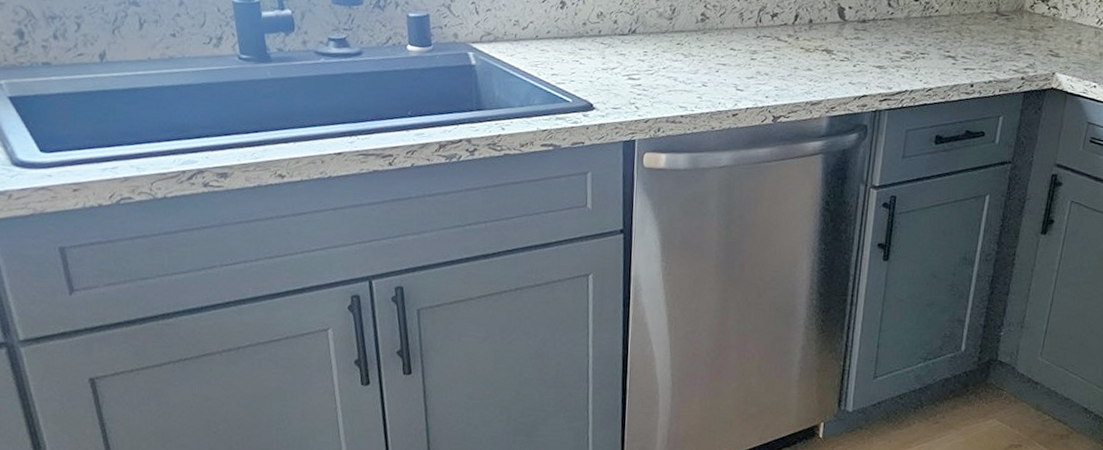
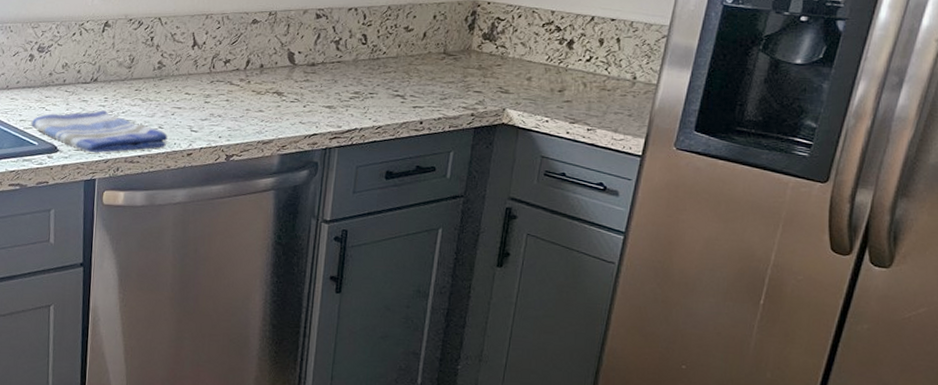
dish towel: none [563,65,712,112] -> present [31,110,168,153]

